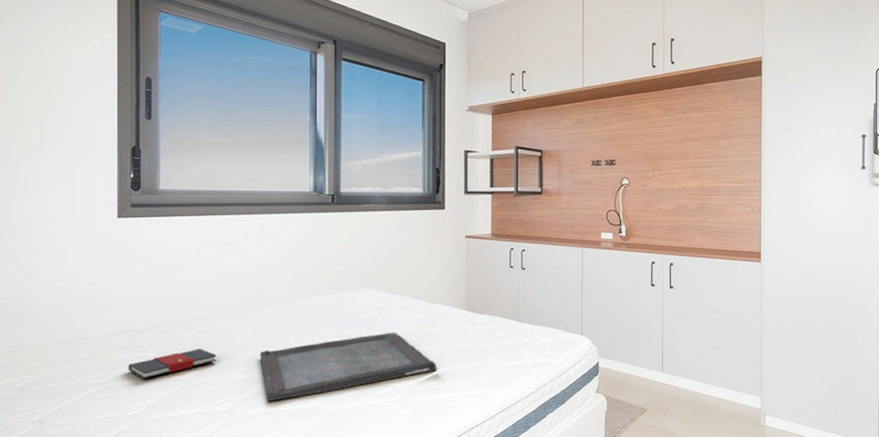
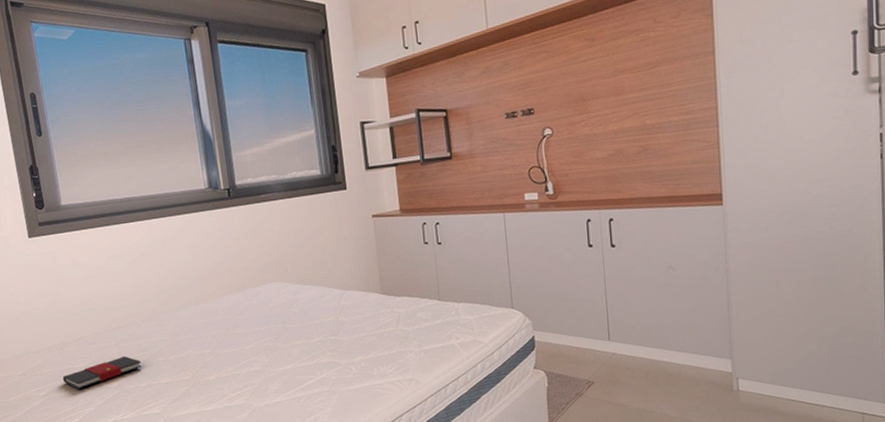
serving tray: present [259,332,436,401] -> none [180,323,358,402]

